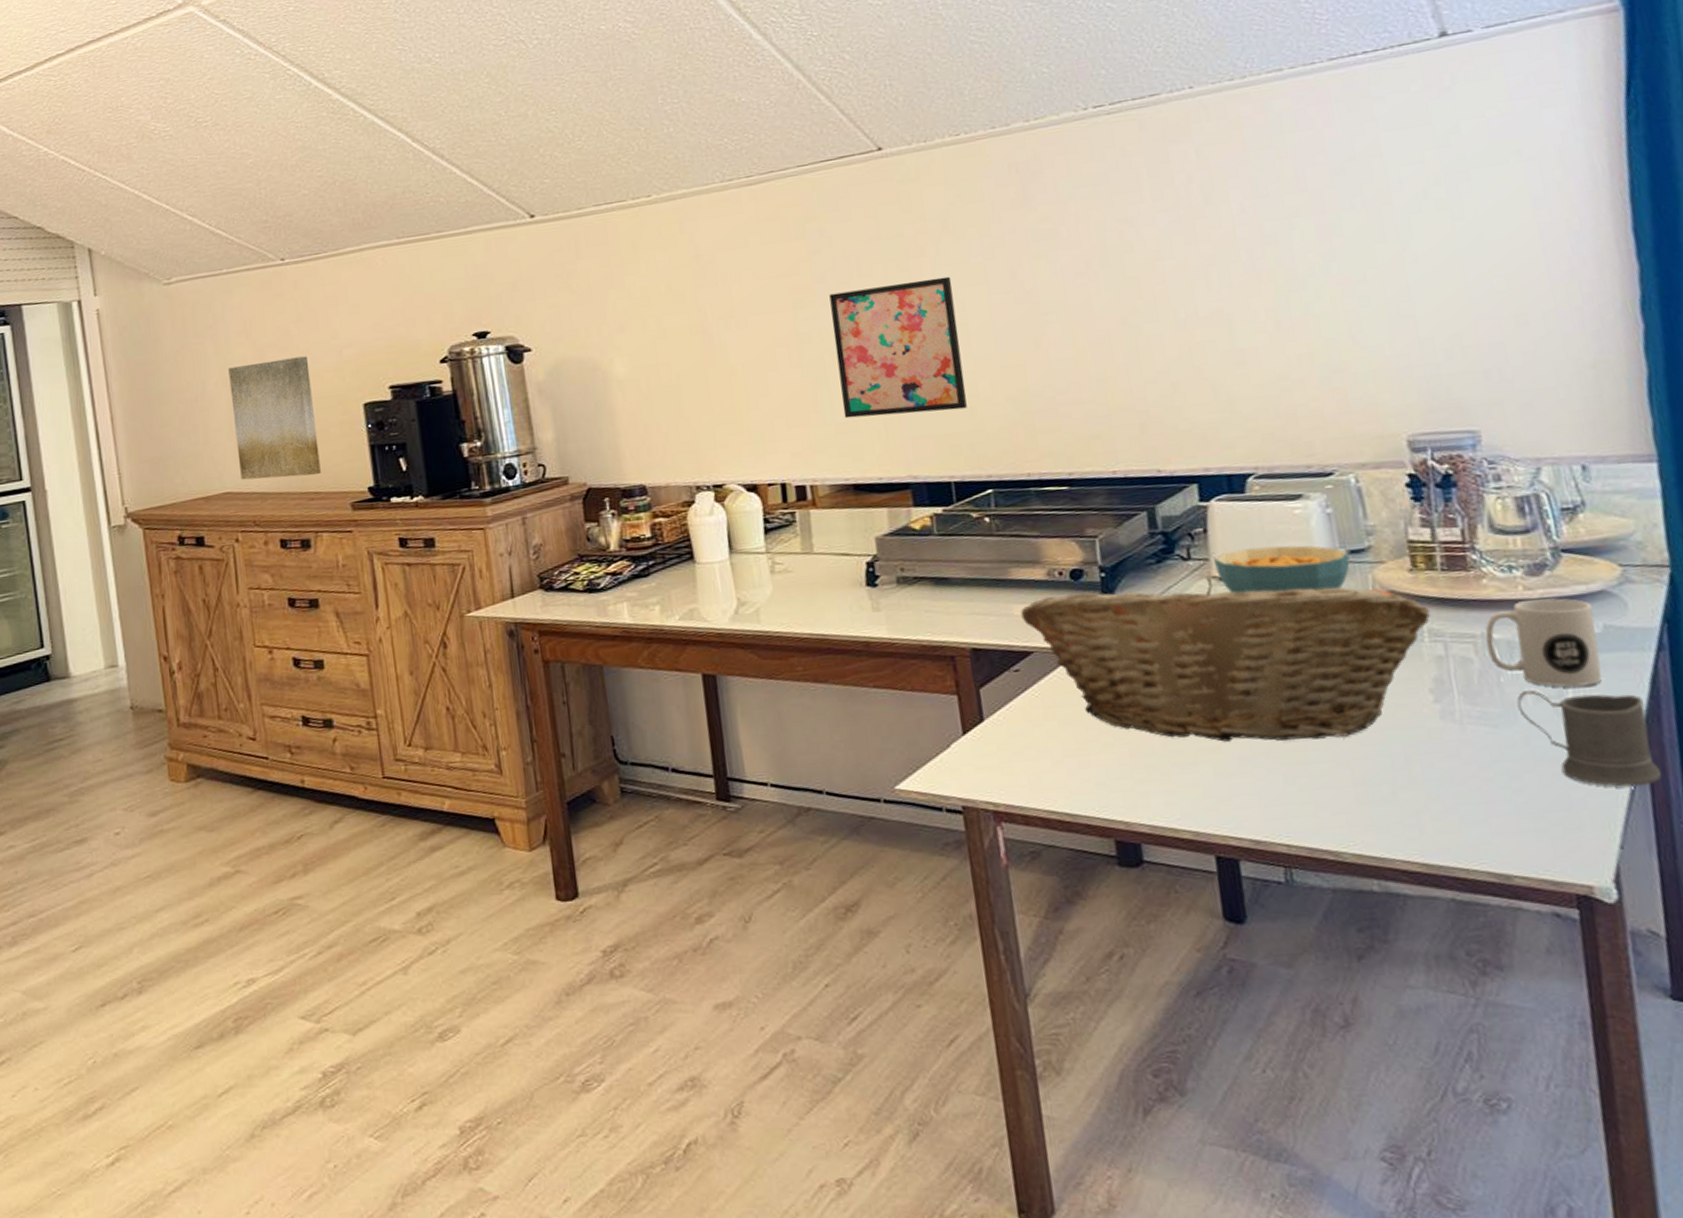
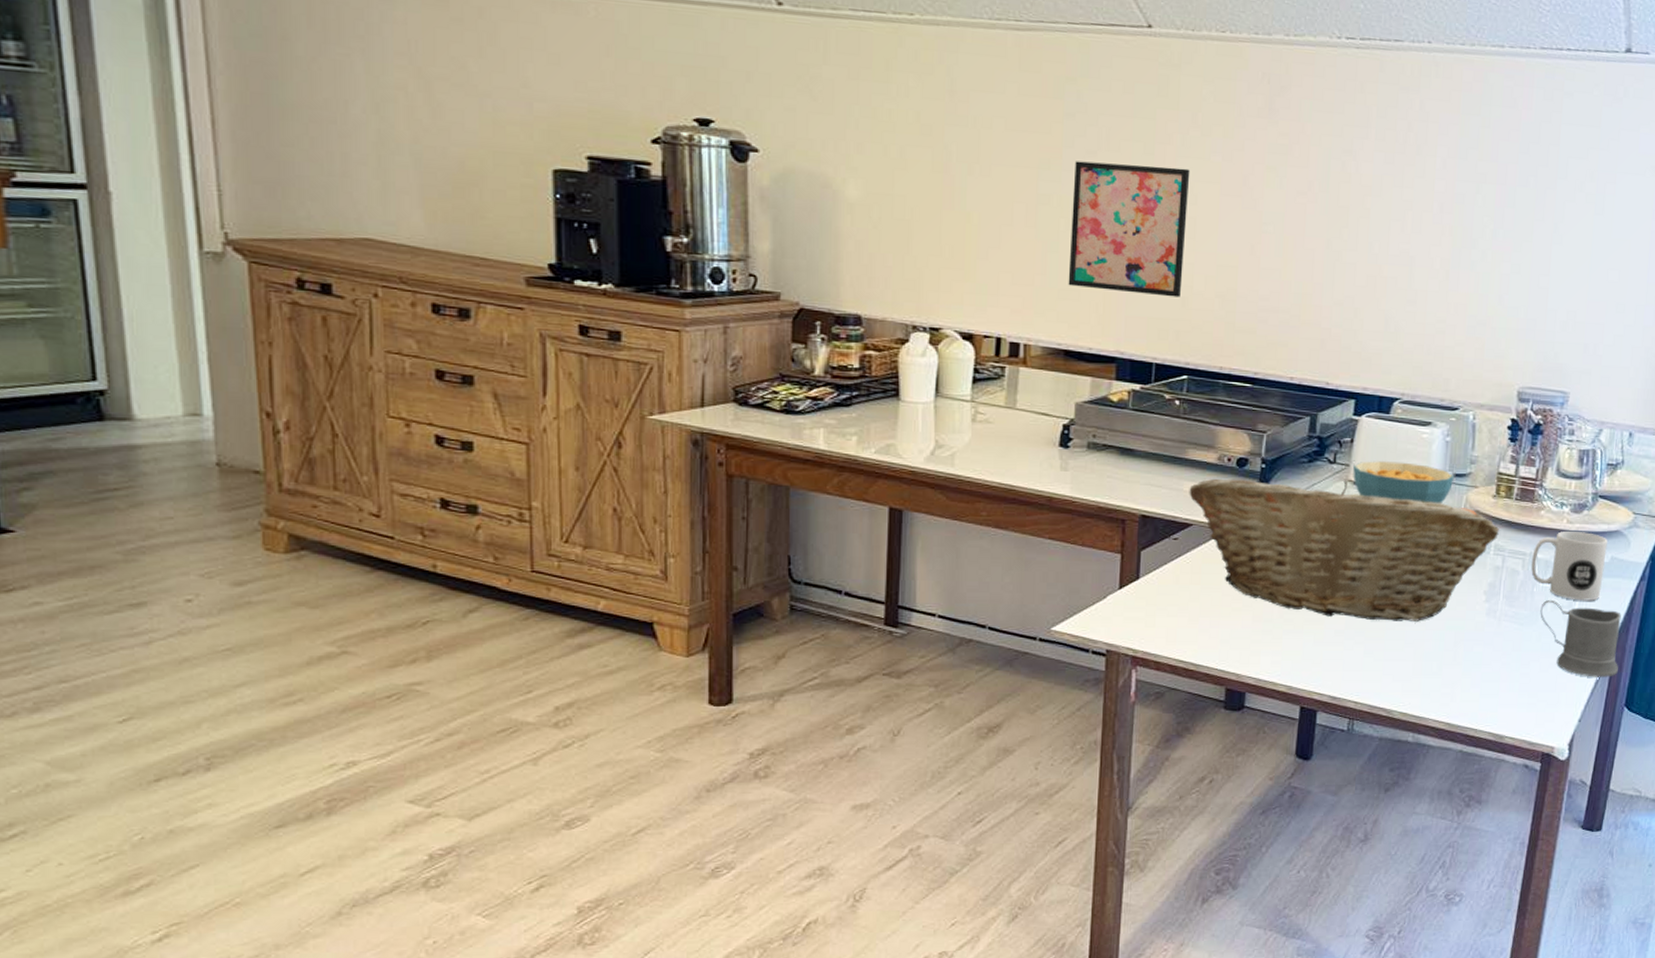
wall art: present [228,356,321,480] -> none [382,93,491,239]

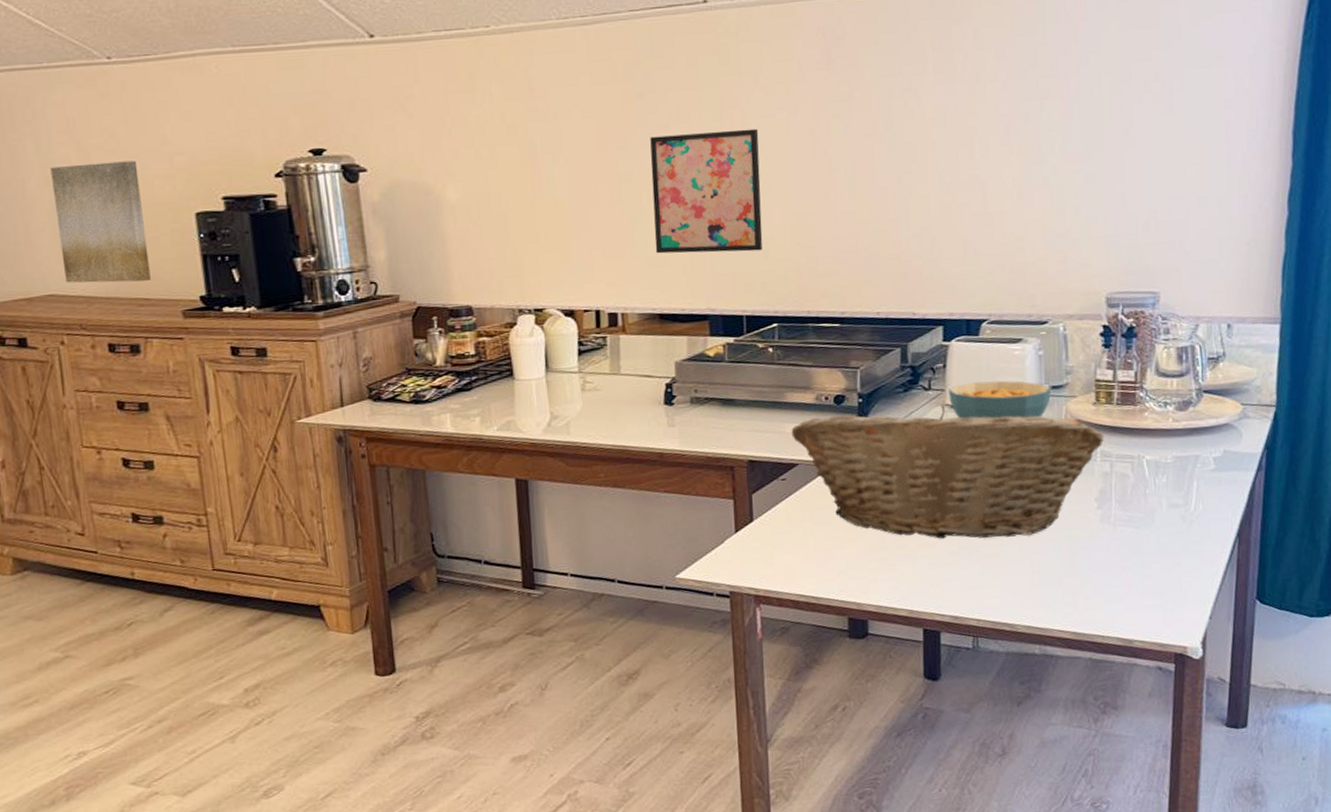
wall art: none [382,93,491,239] -> present [50,160,151,283]
mug: present [1531,530,1608,601] -> none [1141,428,1218,498]
mug: present [1540,599,1621,677] -> none [1155,499,1245,574]

